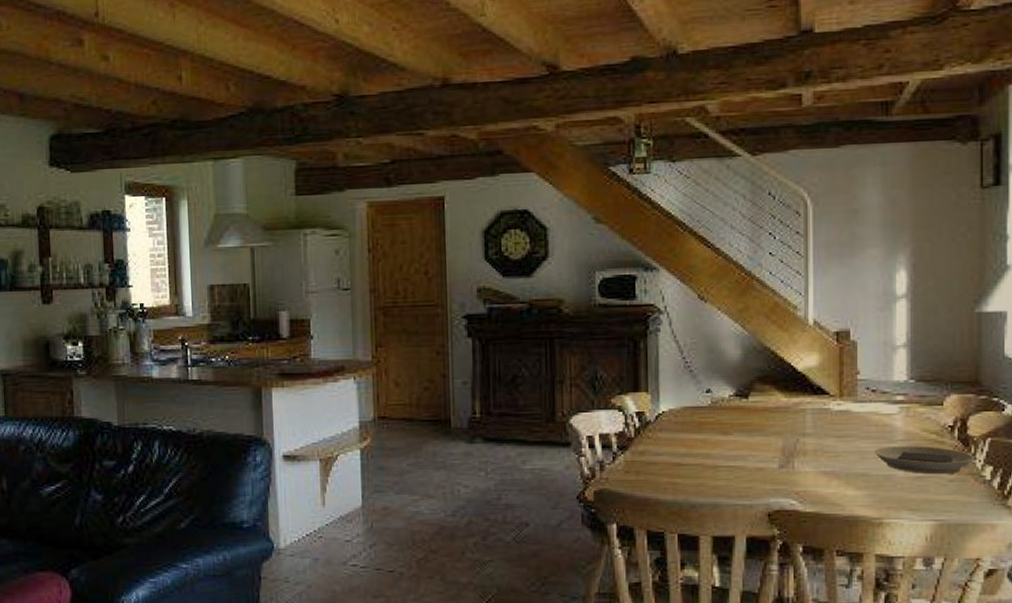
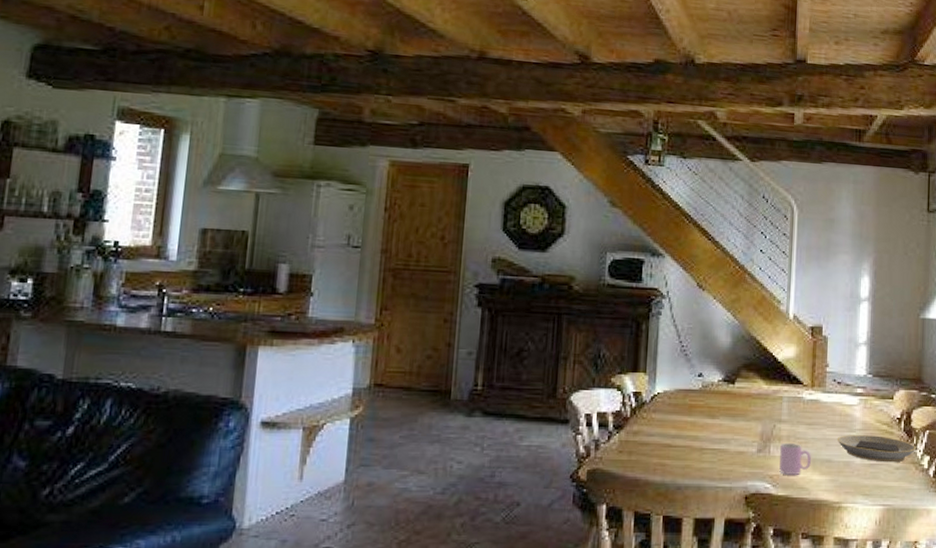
cup: none [806,457,843,490] -> present [779,442,811,475]

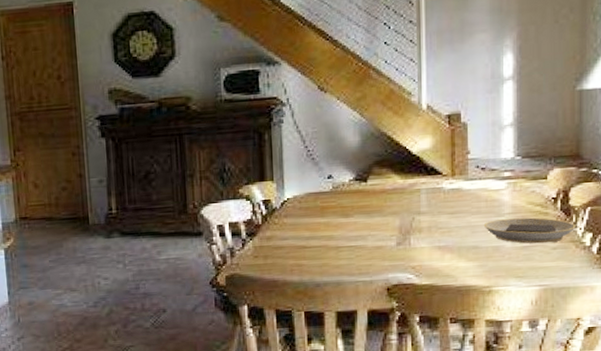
cup: present [779,442,811,475] -> none [421,233,456,264]

